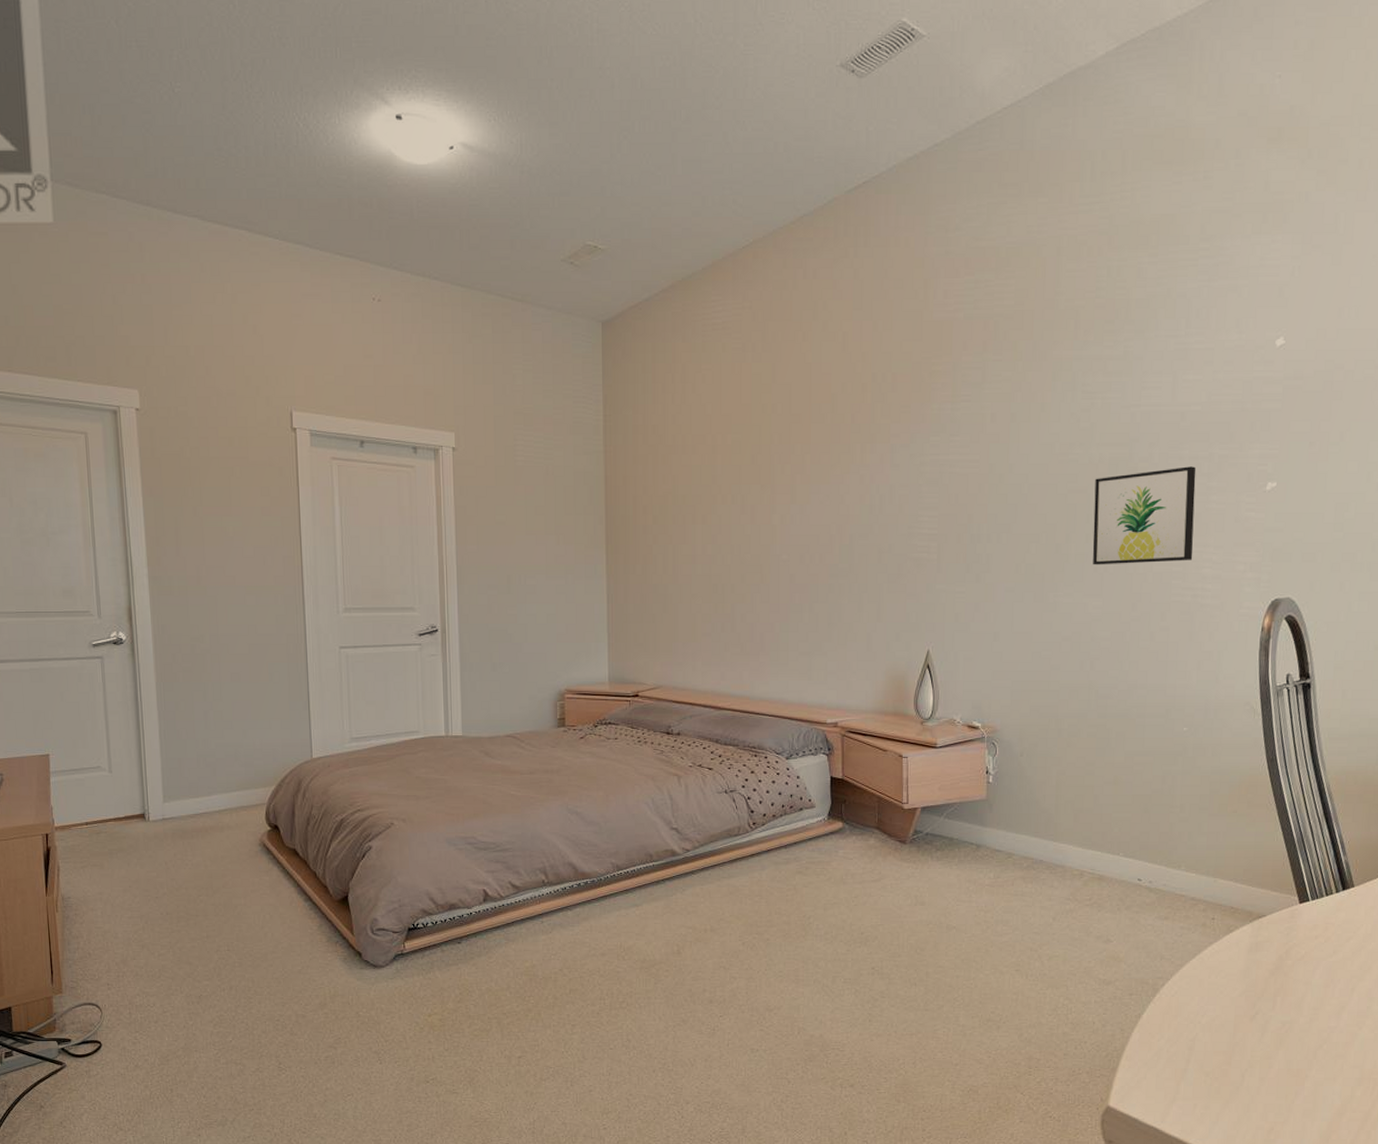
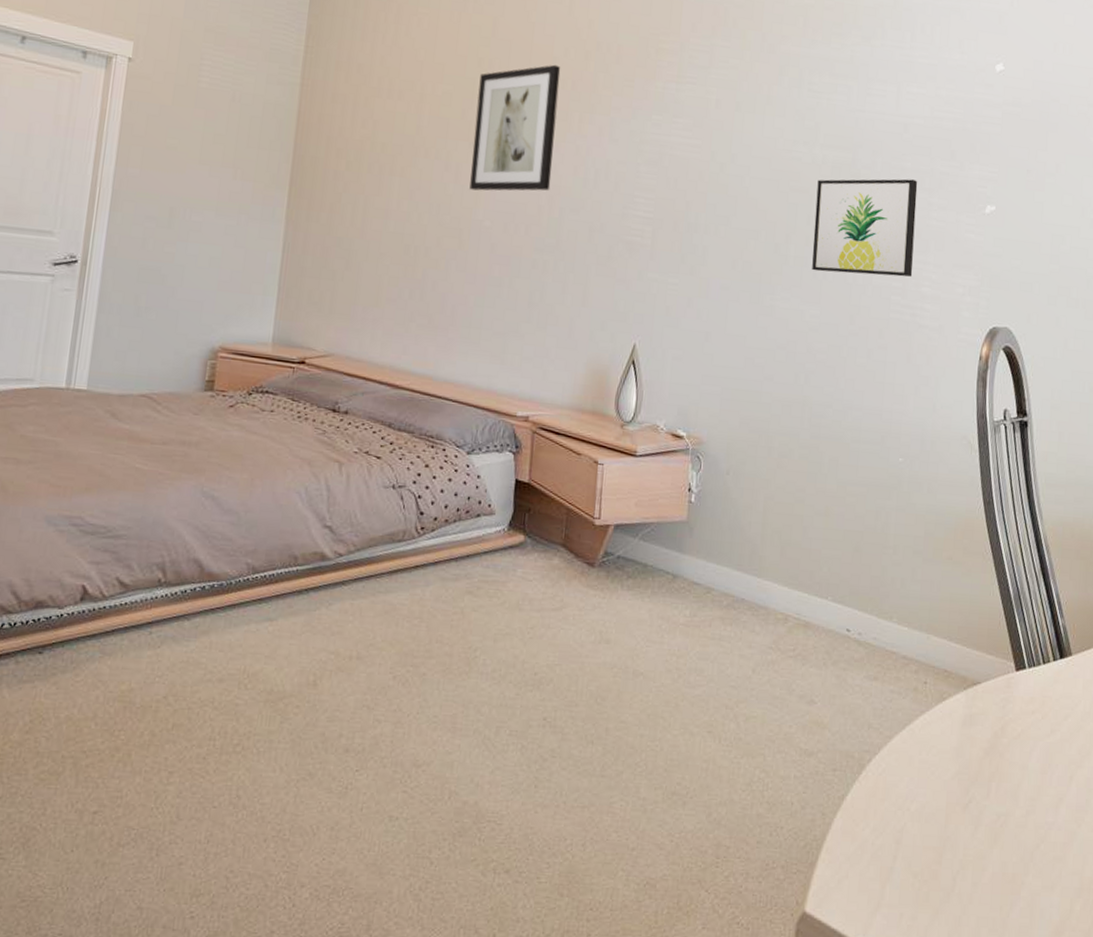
wall art: none [764,401,840,528] -> present [469,64,561,191]

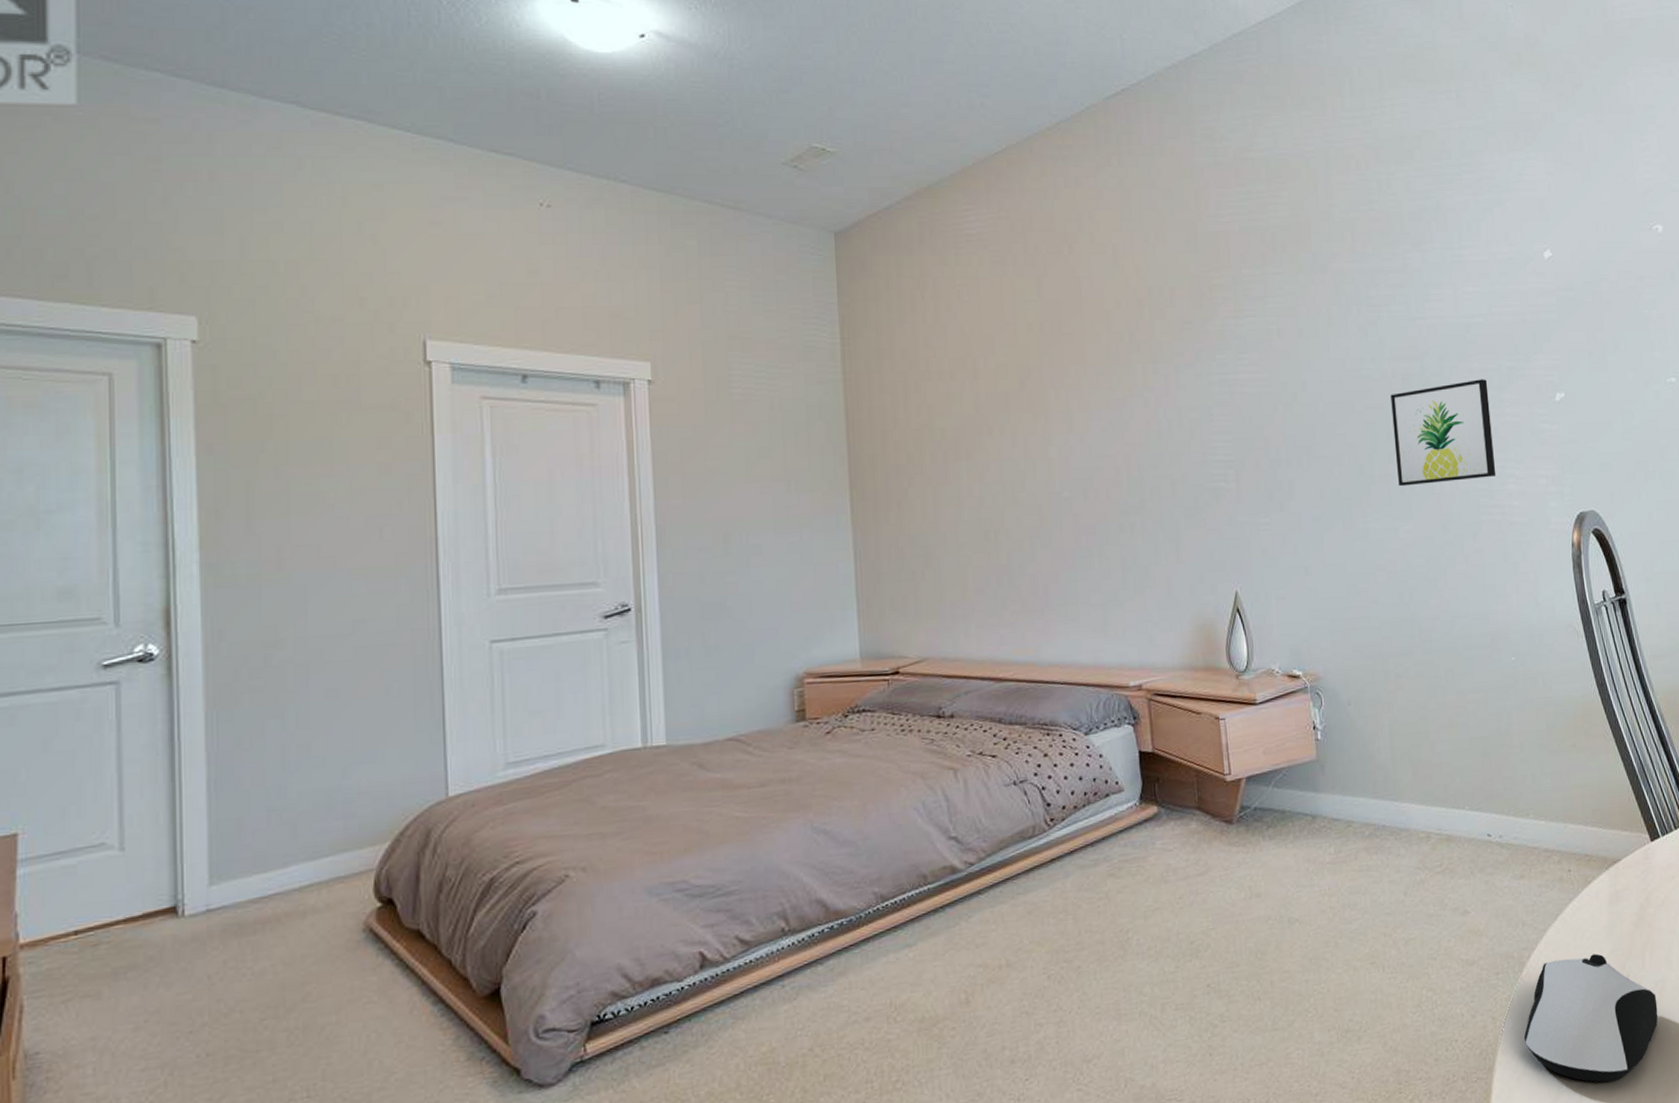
wall art: present [469,64,561,191] -> none [1033,318,1125,462]
computer mouse: none [851,769,997,906] -> present [1523,953,1658,1083]

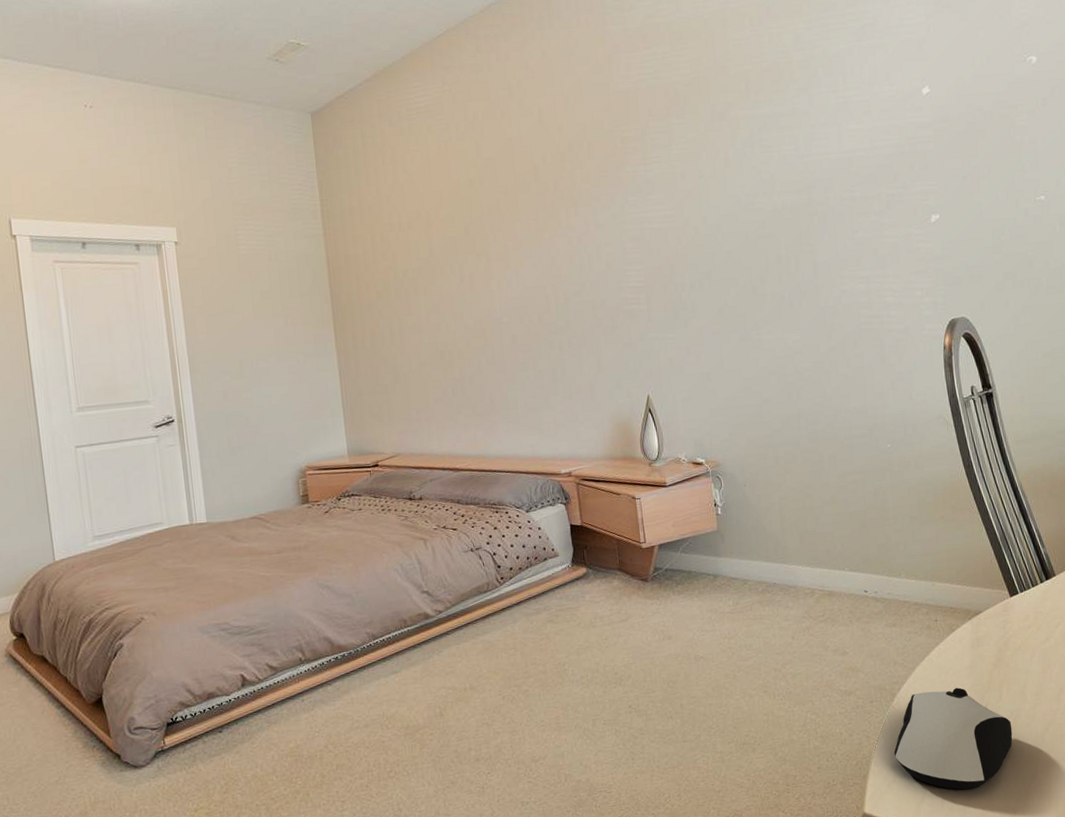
wall art: present [1390,379,1497,487] -> none [781,206,876,303]

